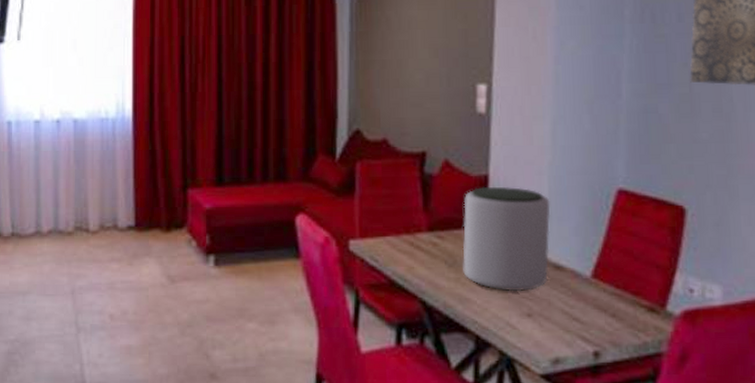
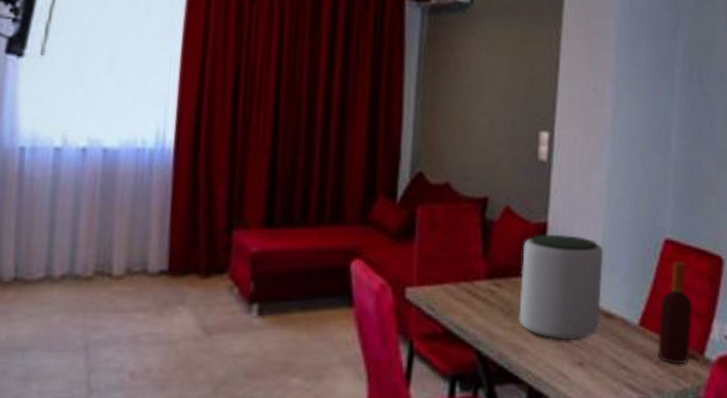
bottle: none [612,211,652,318] -> present [657,260,693,365]

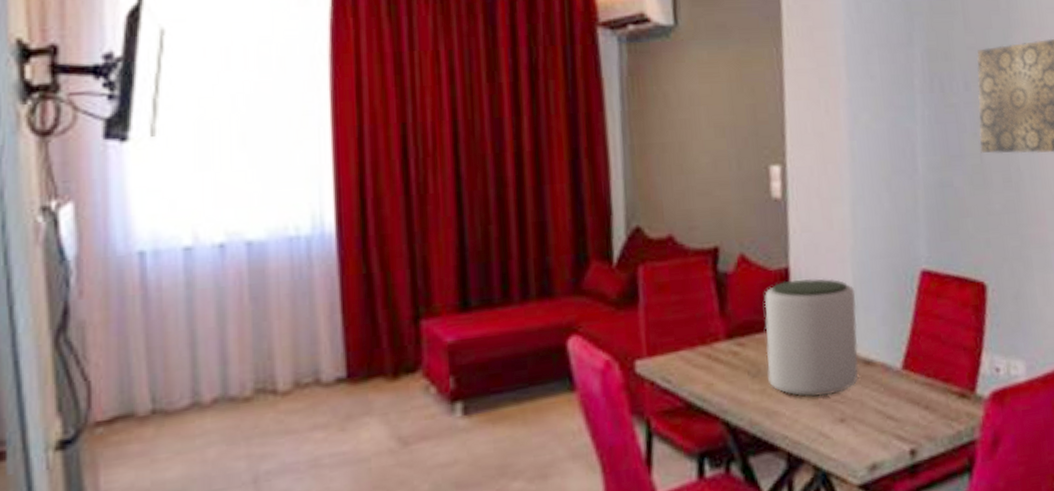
bottle: present [657,260,693,365] -> none [923,292,961,408]

